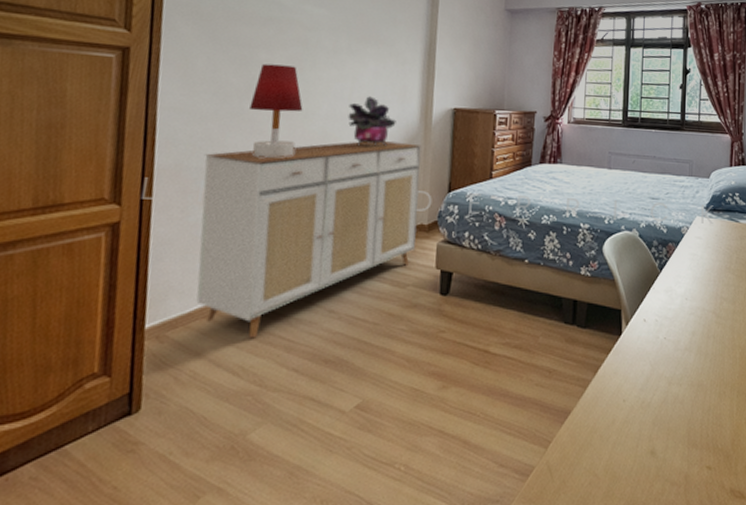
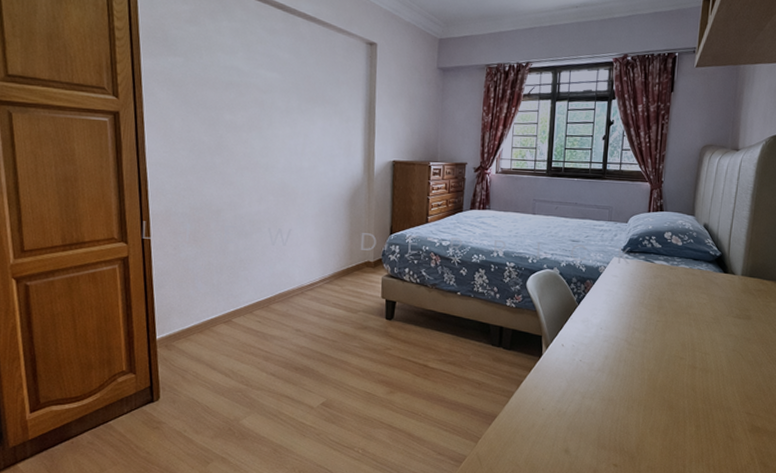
sideboard: present [196,141,421,339] -> none [188,190,366,349]
table lamp: present [249,63,303,158] -> none [220,123,264,205]
potted plant: present [348,96,396,147] -> none [302,151,343,196]

